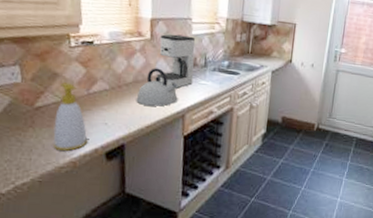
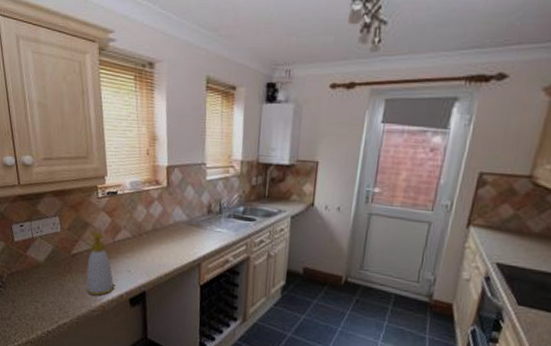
kettle: present [136,68,178,107] -> none [155,215,194,255]
coffee maker: present [156,34,195,89] -> none [173,180,210,237]

